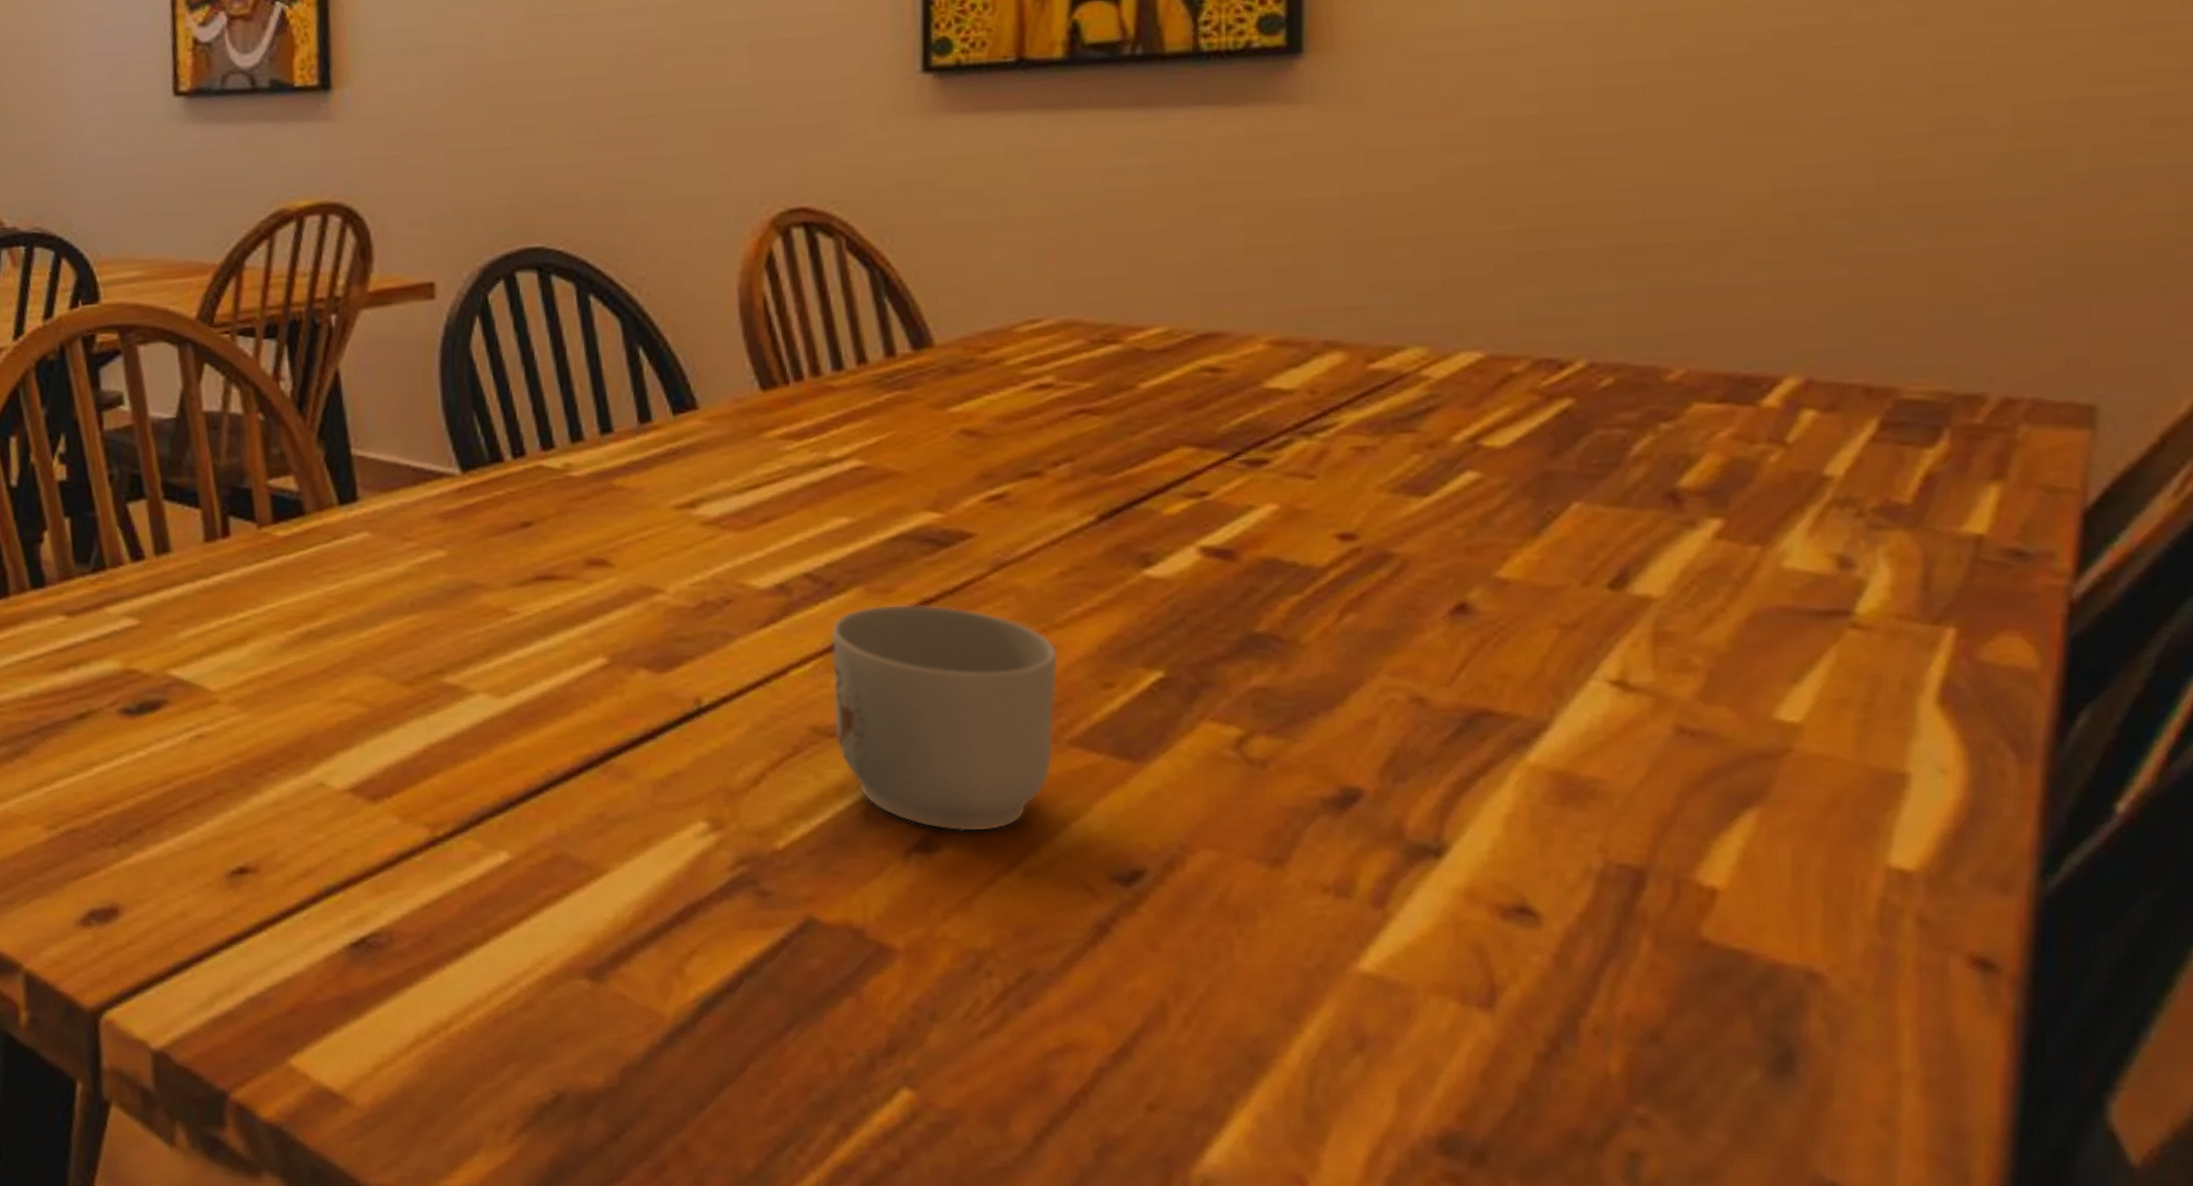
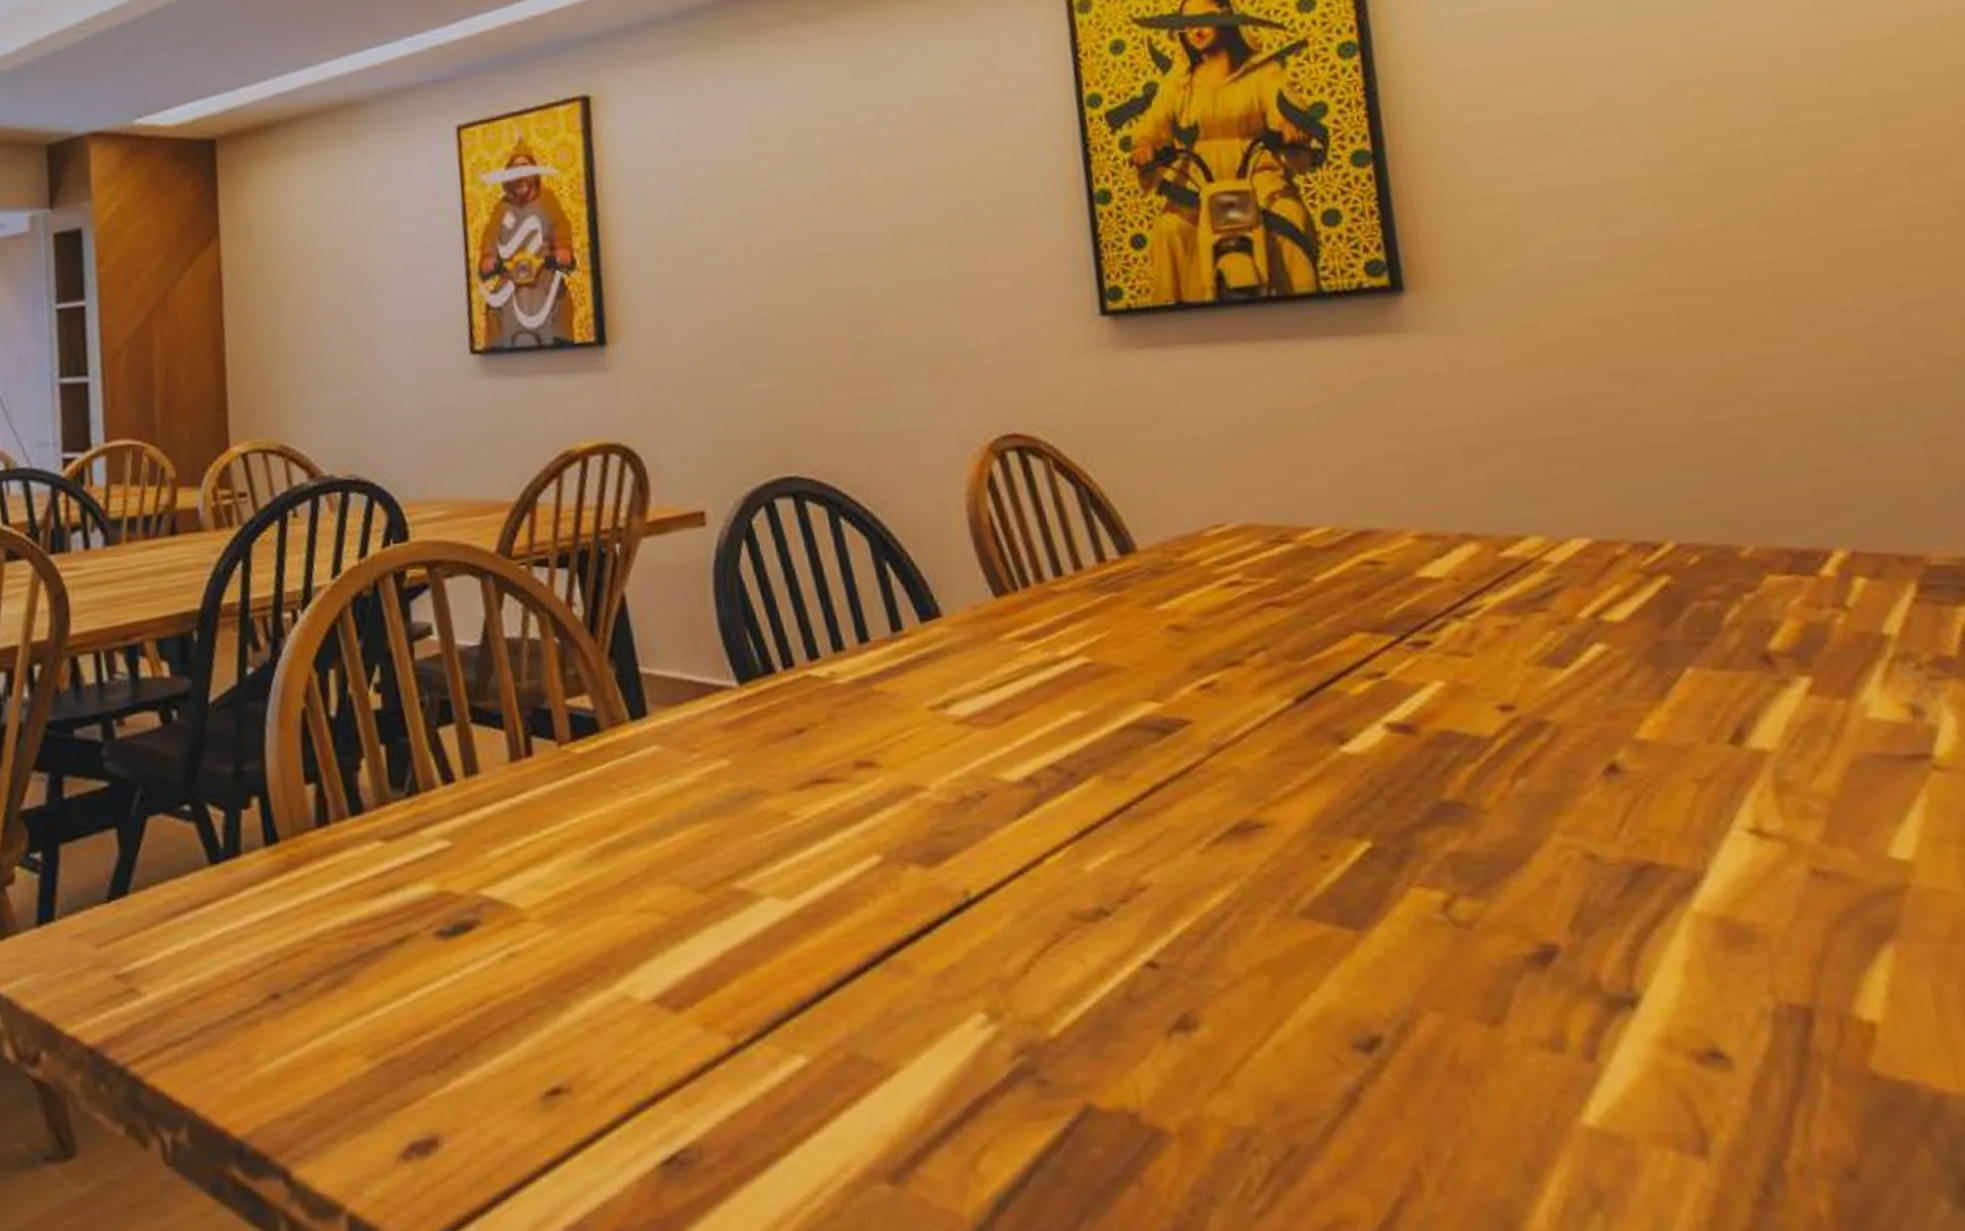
mug: present [830,603,1059,833] -> none [1077,789,1287,1009]

